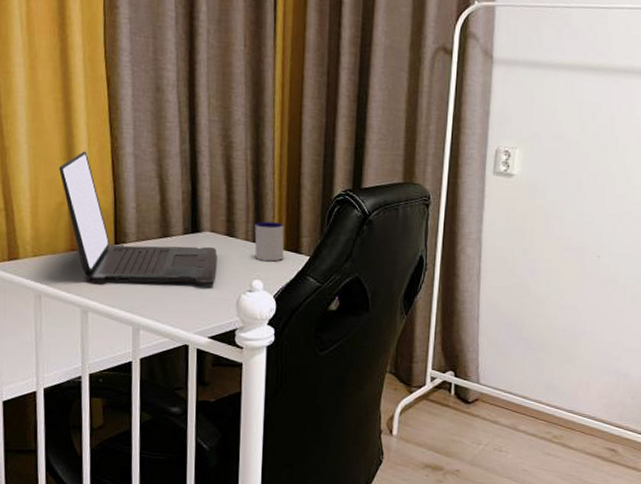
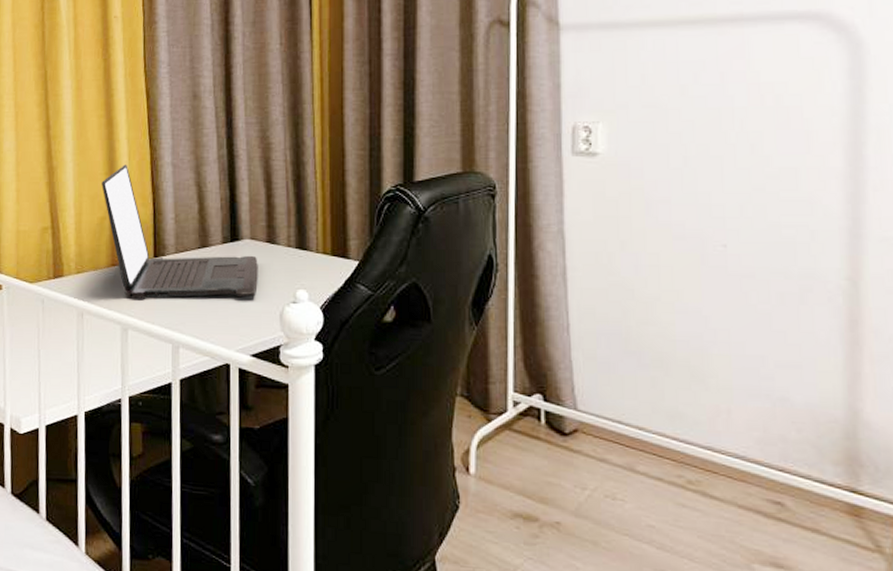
mug: present [254,221,284,262] -> none [297,225,330,269]

